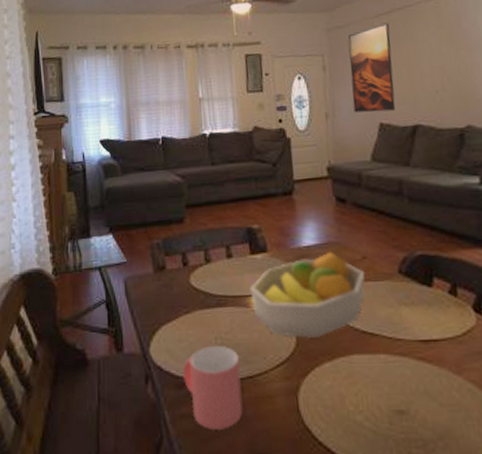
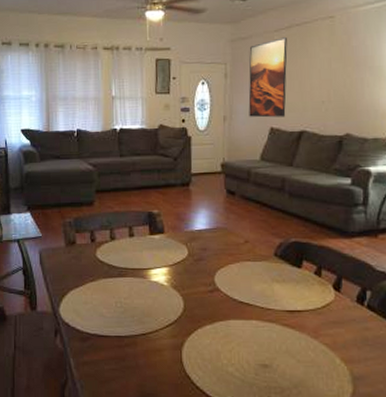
mug: present [183,345,243,430] -> none [87,308,136,374]
fruit bowl: present [250,251,366,338] -> none [147,235,246,305]

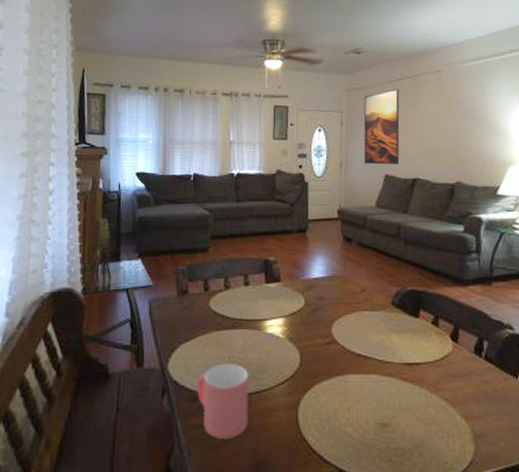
mug: none [87,308,136,374] -> present [197,363,250,439]

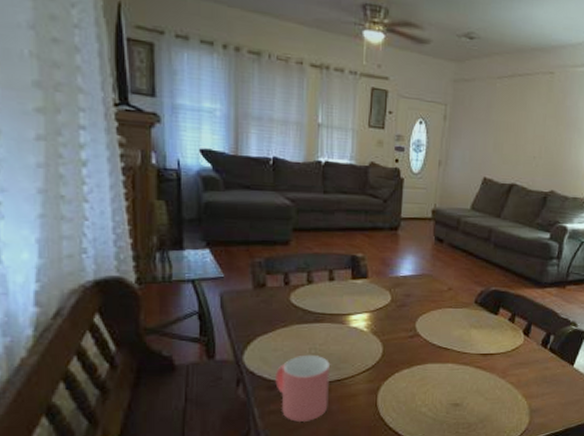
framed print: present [363,89,400,165] -> none [464,86,508,168]

